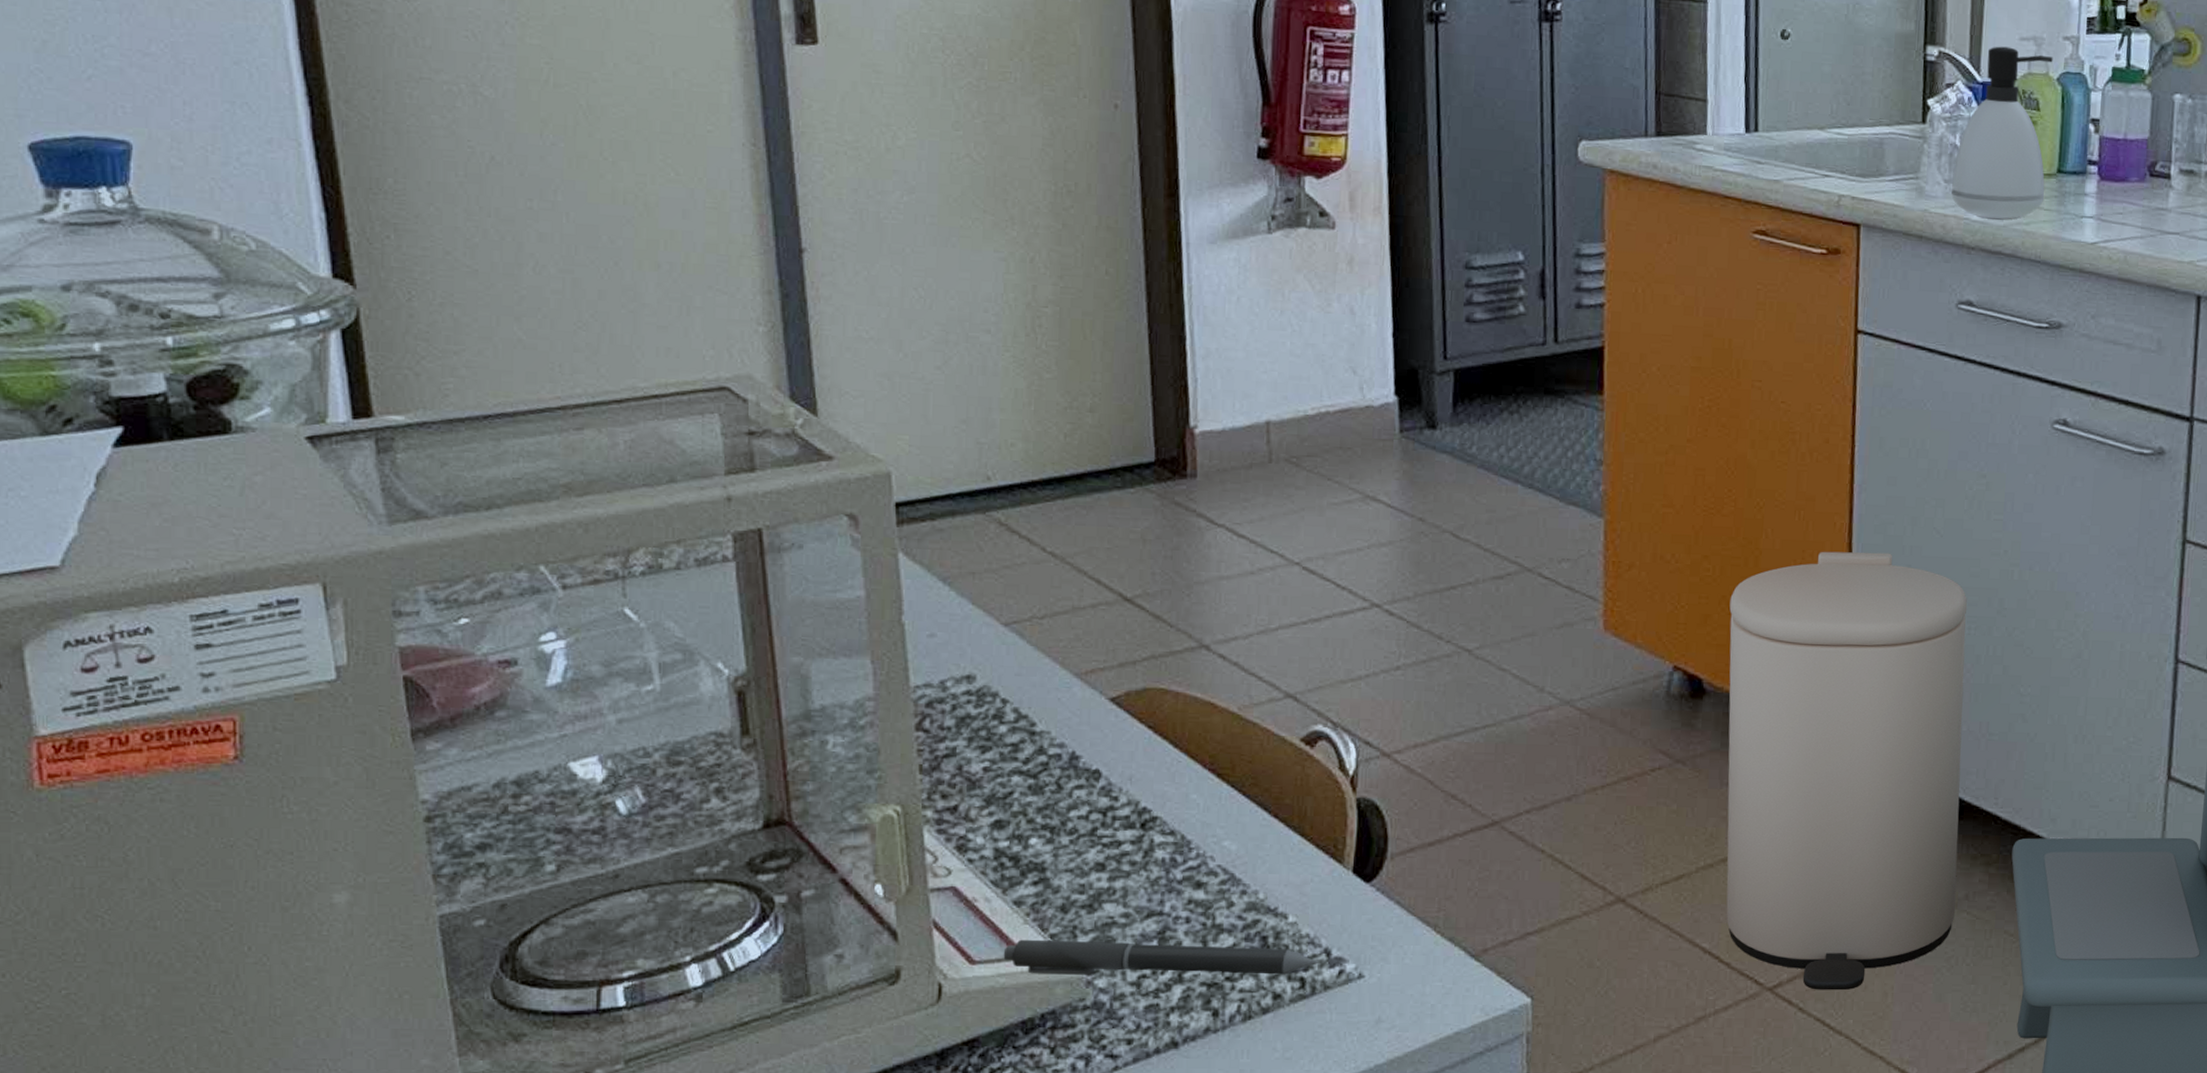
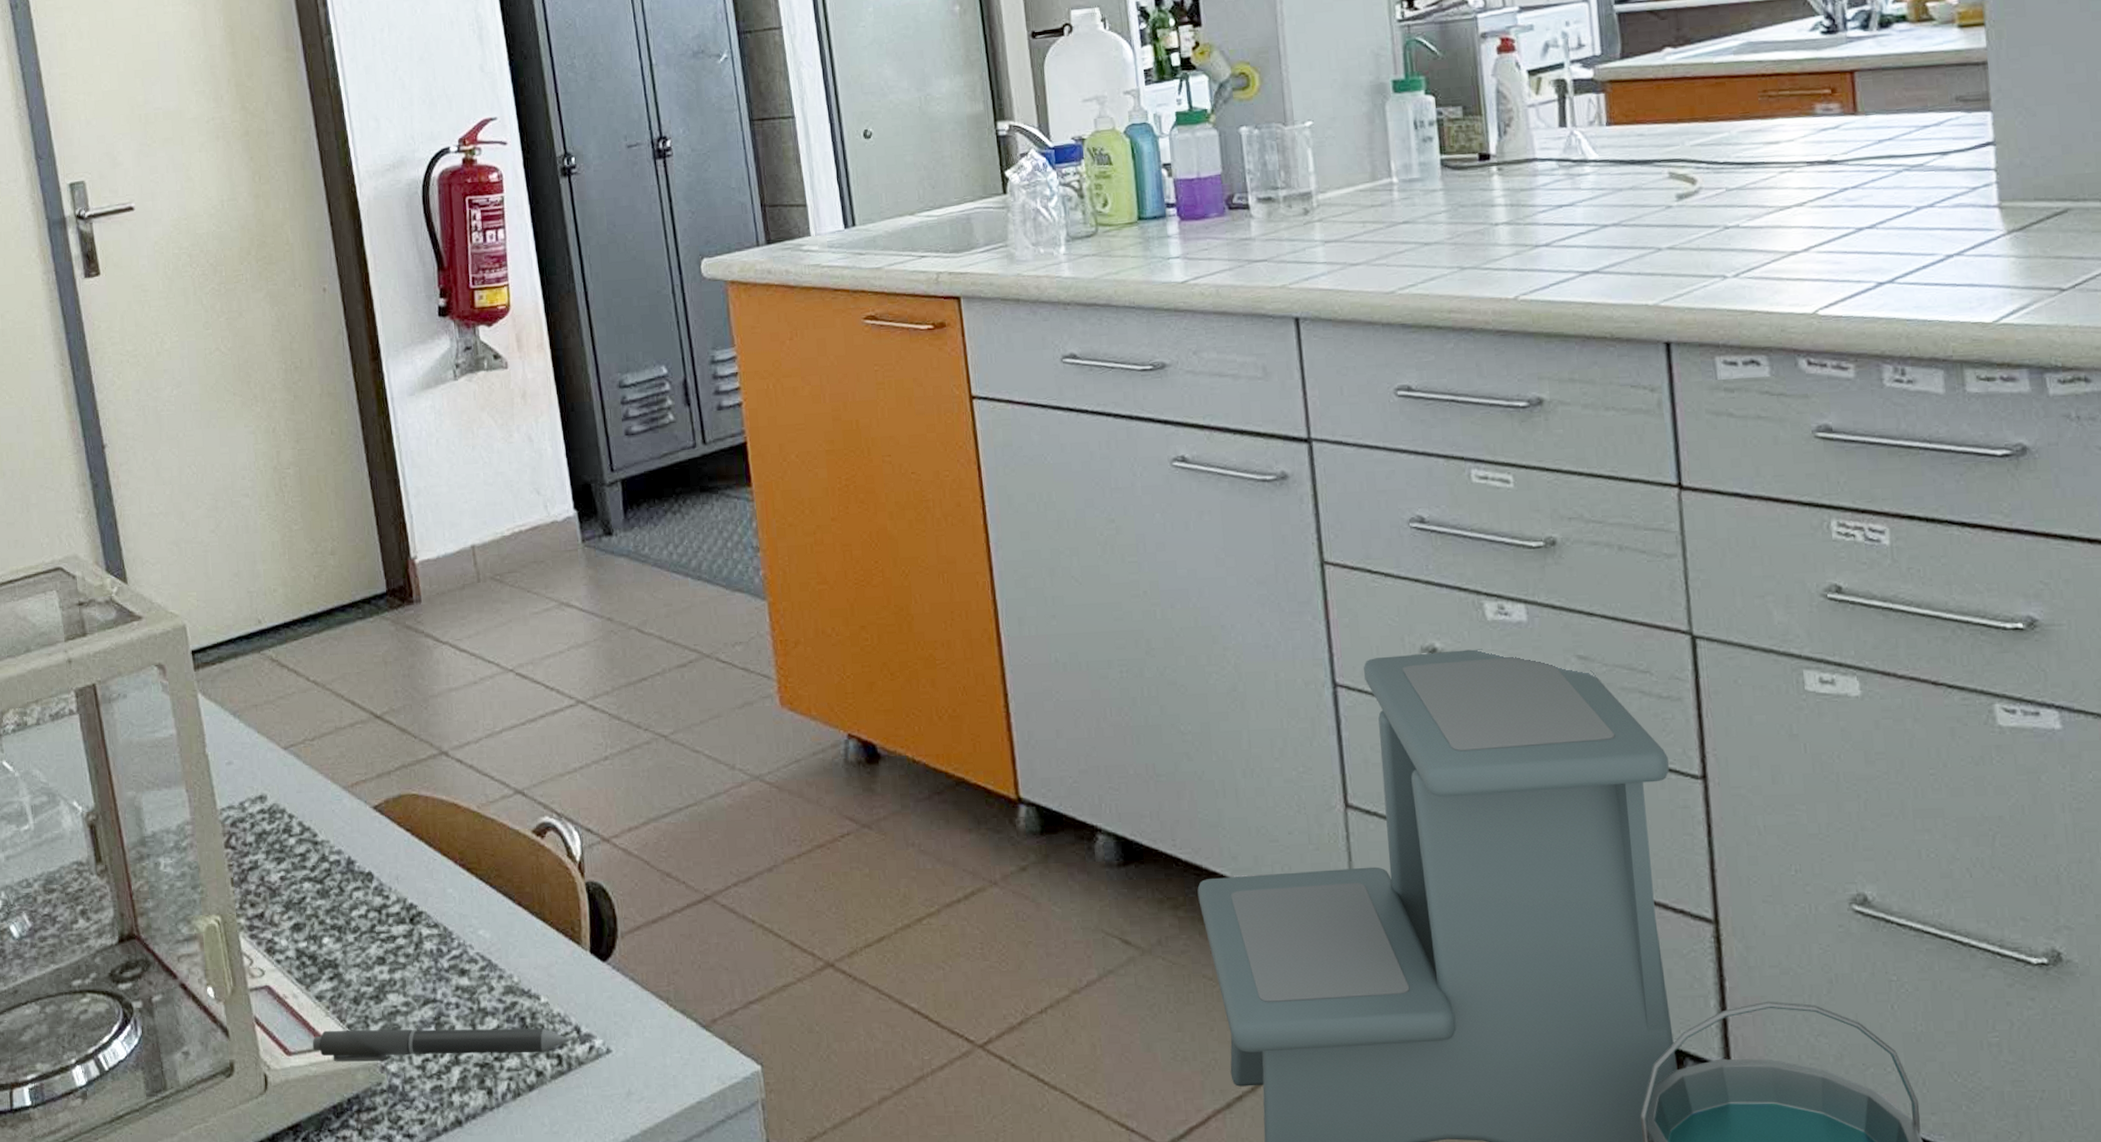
pedal bin: present [1726,551,1968,991] -> none [890,605,1150,1045]
soap dispenser: present [1951,46,2053,220] -> none [1038,110,1130,274]

